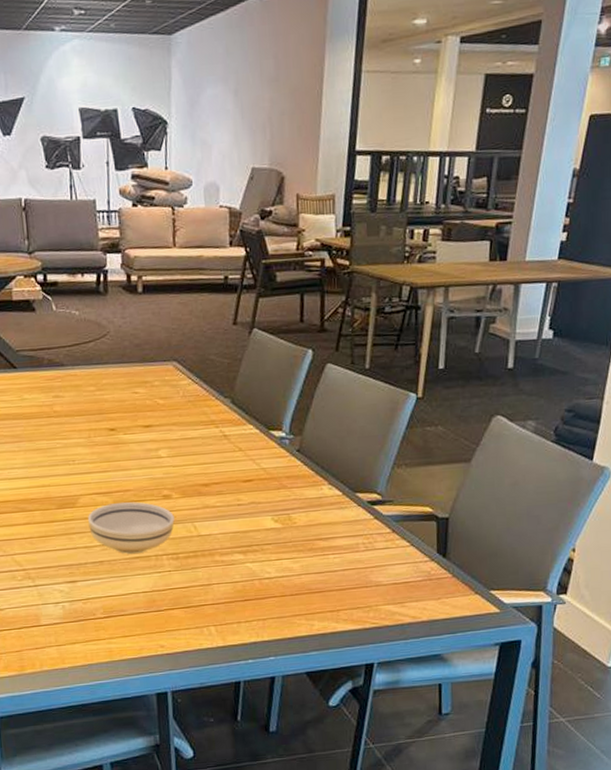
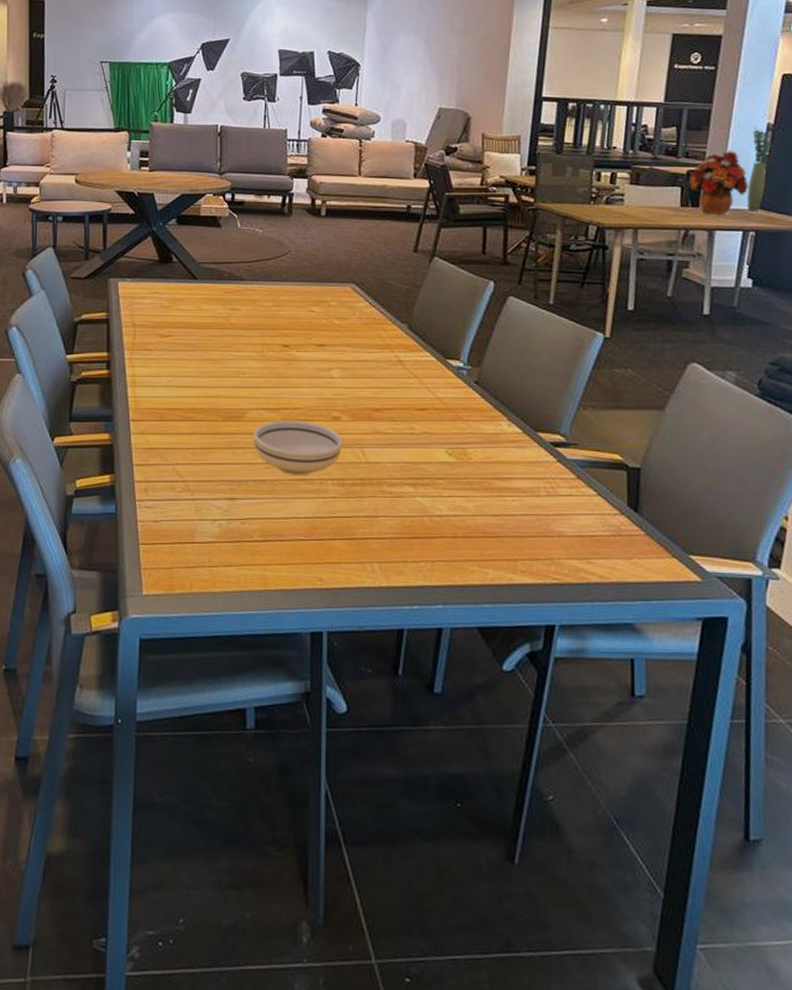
flower arrangement: none [498,199,553,268] -> present [689,150,748,215]
vase: none [550,173,577,263] -> present [746,126,772,213]

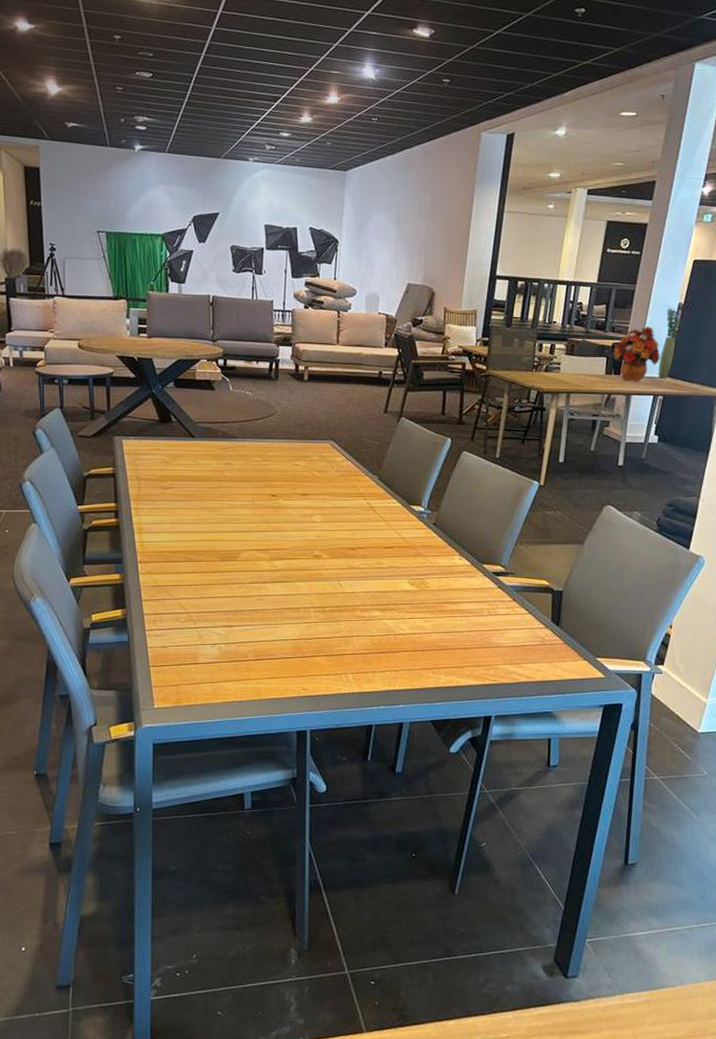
bowl: present [254,420,343,475] -> none [247,558,323,605]

